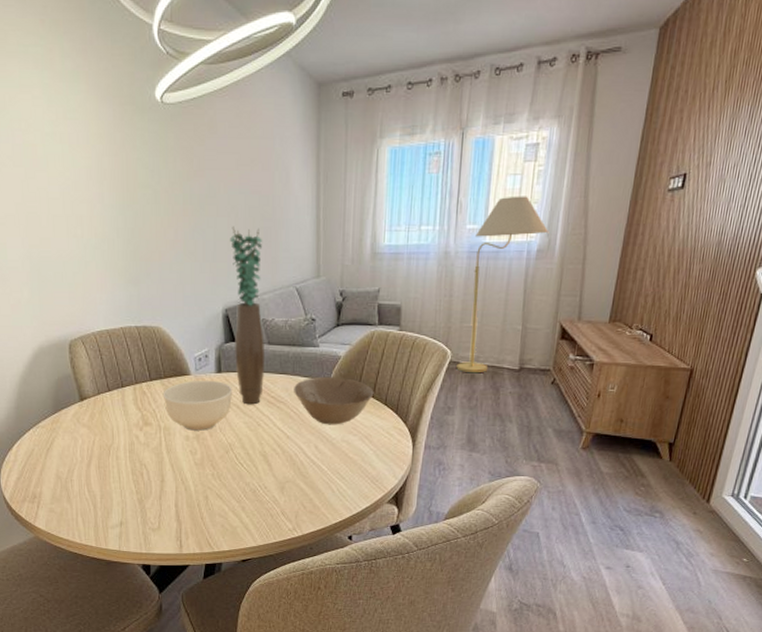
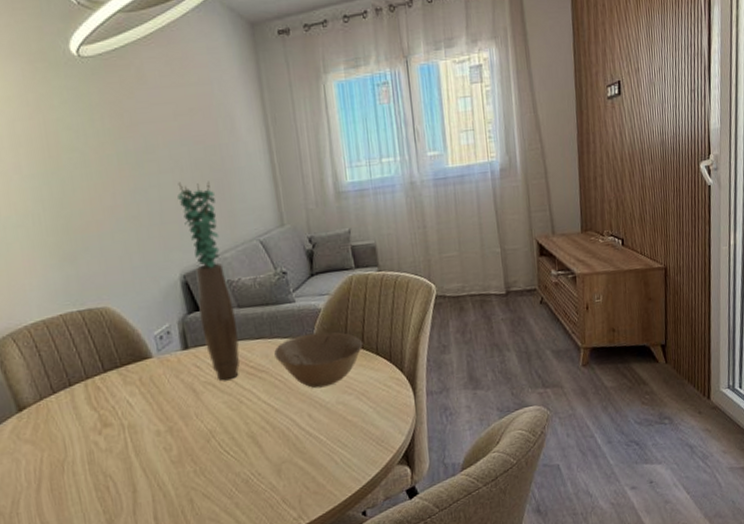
bowl: present [162,380,232,431] -> none [121,359,206,424]
floor lamp: present [456,196,548,373] -> none [437,117,507,306]

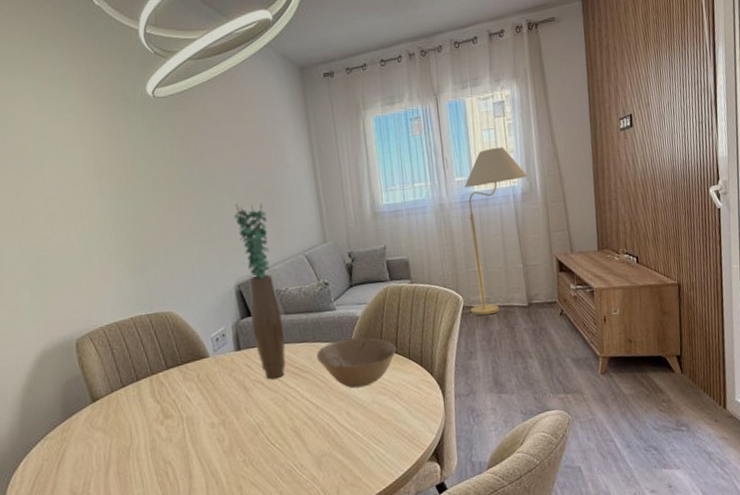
floor lamp: none [437,117,507,306] -> present [464,147,527,316]

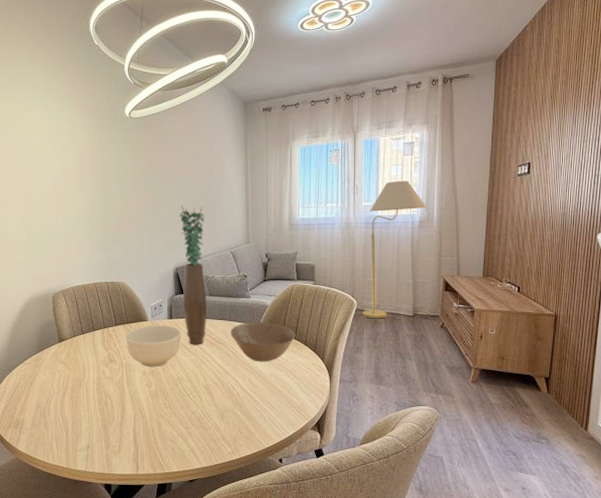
bowl: none [181,359,255,417] -> present [125,325,181,367]

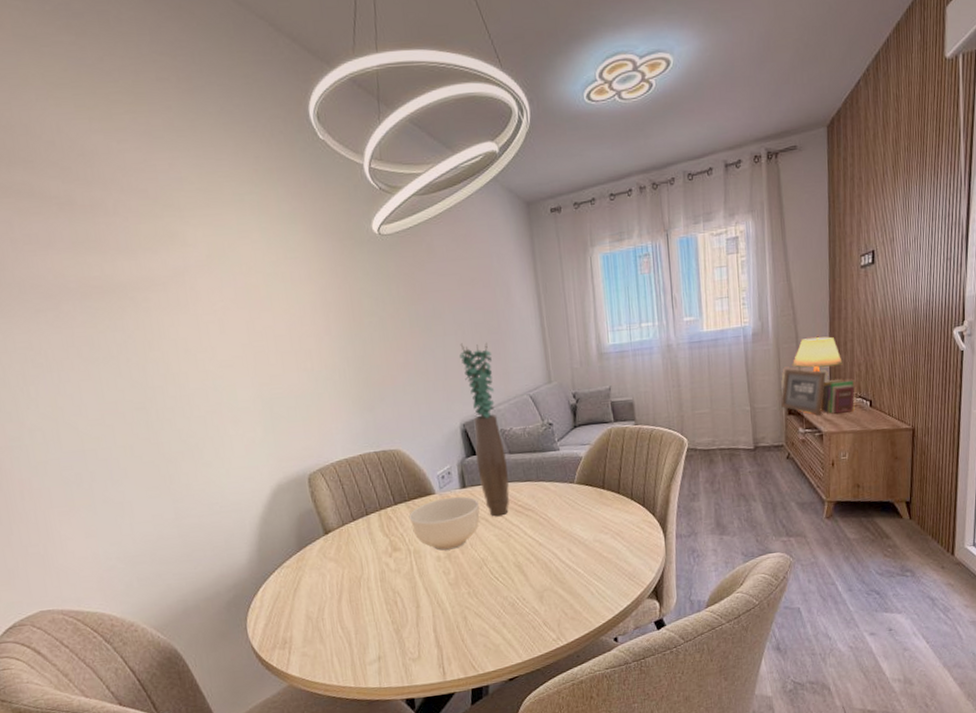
bowl: present [231,322,296,362] -> none [540,478,619,527]
floor lamp: present [362,180,427,319] -> none [693,285,759,458]
picture frame: none [440,253,481,294] -> present [781,369,826,416]
table lamp: none [451,228,496,259] -> present [791,336,843,373]
books: none [473,266,506,295] -> present [820,379,855,414]

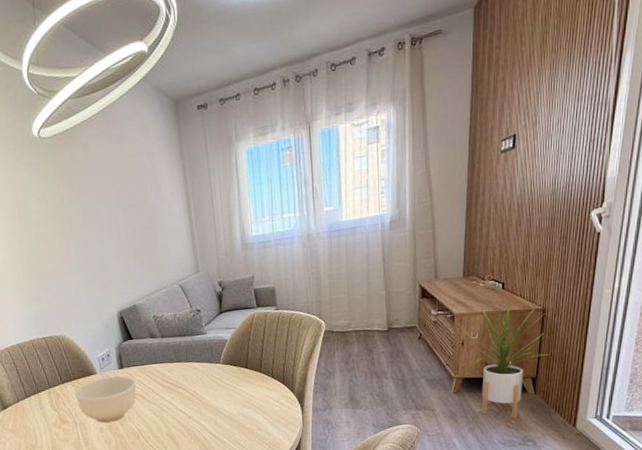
vase: present [460,342,510,517] -> none [115,236,162,393]
picture frame: present [781,369,826,416] -> none [415,254,460,298]
table lamp: present [791,336,843,373] -> none [427,222,477,258]
books: present [820,379,855,414] -> none [453,263,488,297]
house plant: none [828,413,922,547] -> present [459,295,550,419]

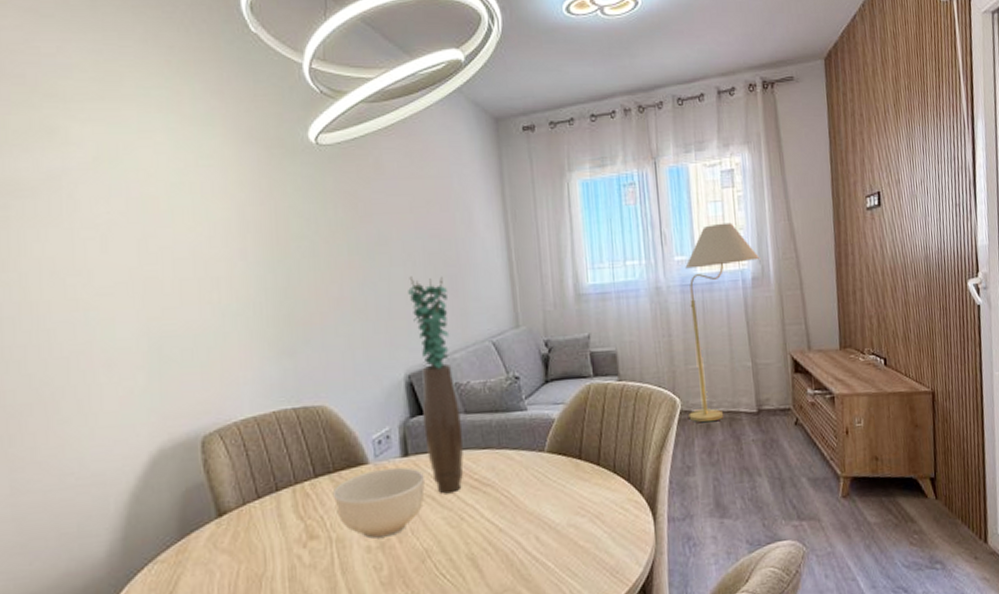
vase: none [115,236,162,393] -> present [408,276,464,494]
floor lamp: none [331,174,397,340] -> present [685,222,759,423]
house plant: present [459,295,550,419] -> none [841,372,946,532]

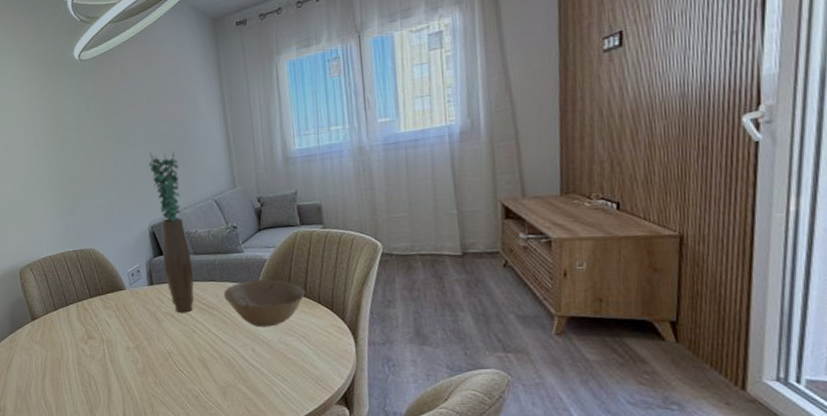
bowl: present [332,467,425,539] -> none [102,292,166,341]
bowl: none [502,445,600,508] -> present [224,279,306,328]
floor lamp: present [685,222,759,423] -> none [389,82,469,264]

